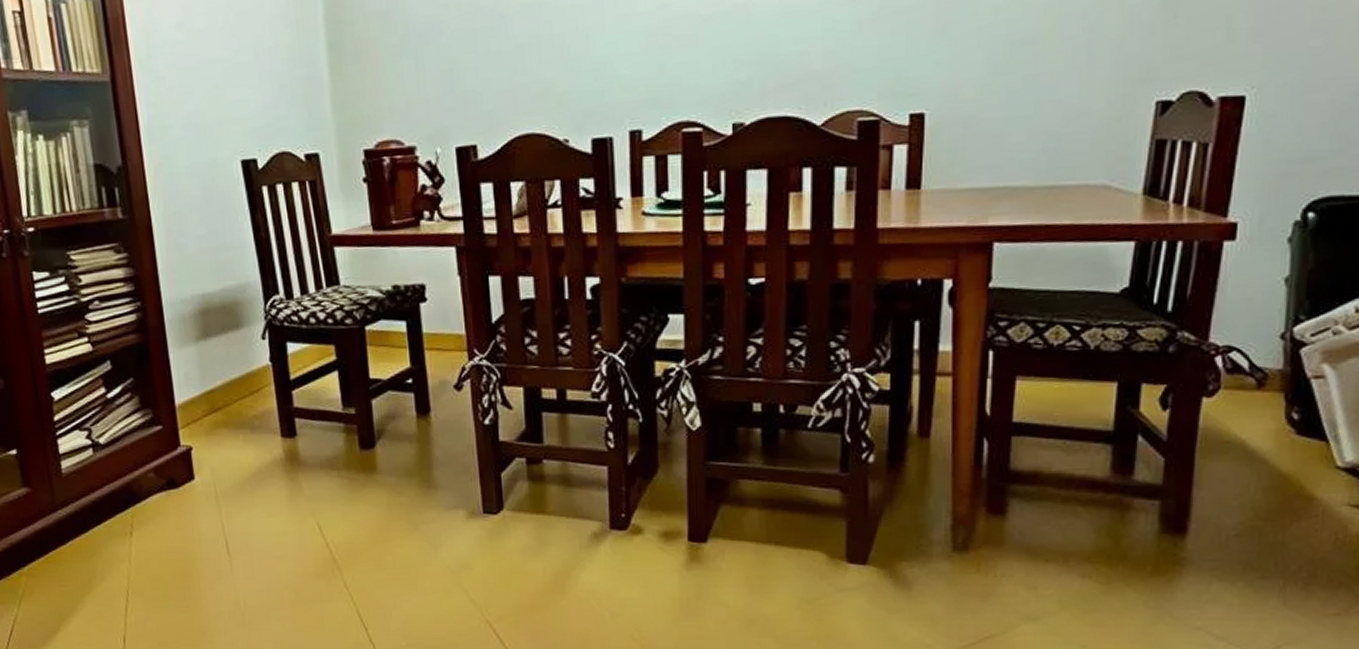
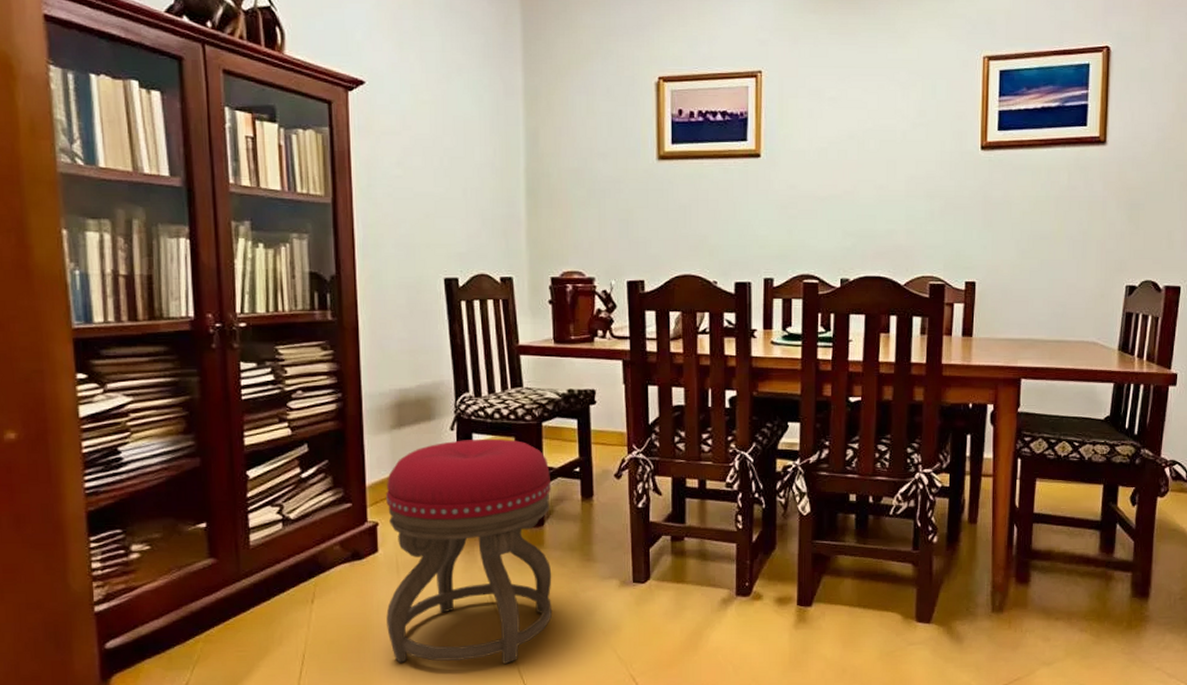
stool: none [197,347,391,605] -> present [386,438,552,664]

